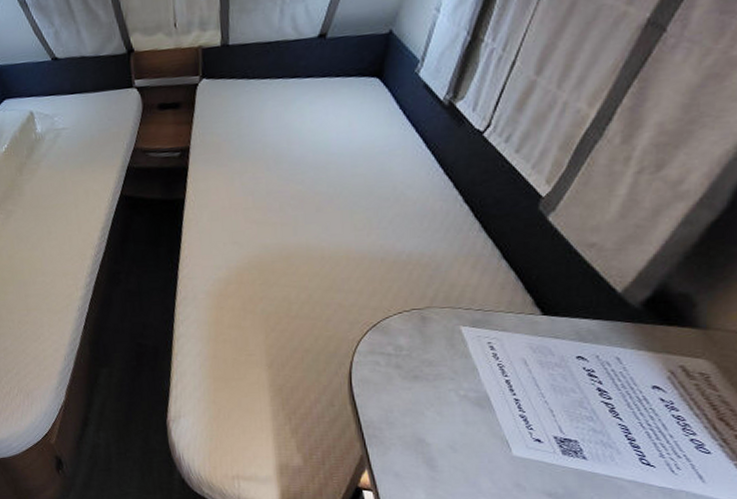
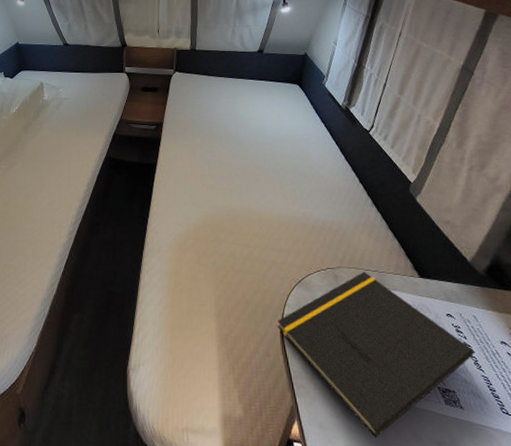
notepad: none [344,310,611,488] -> present [277,271,474,438]

